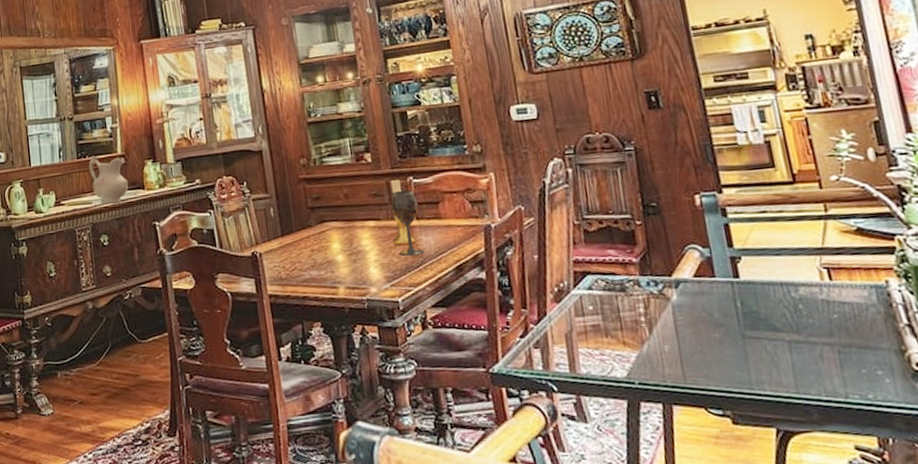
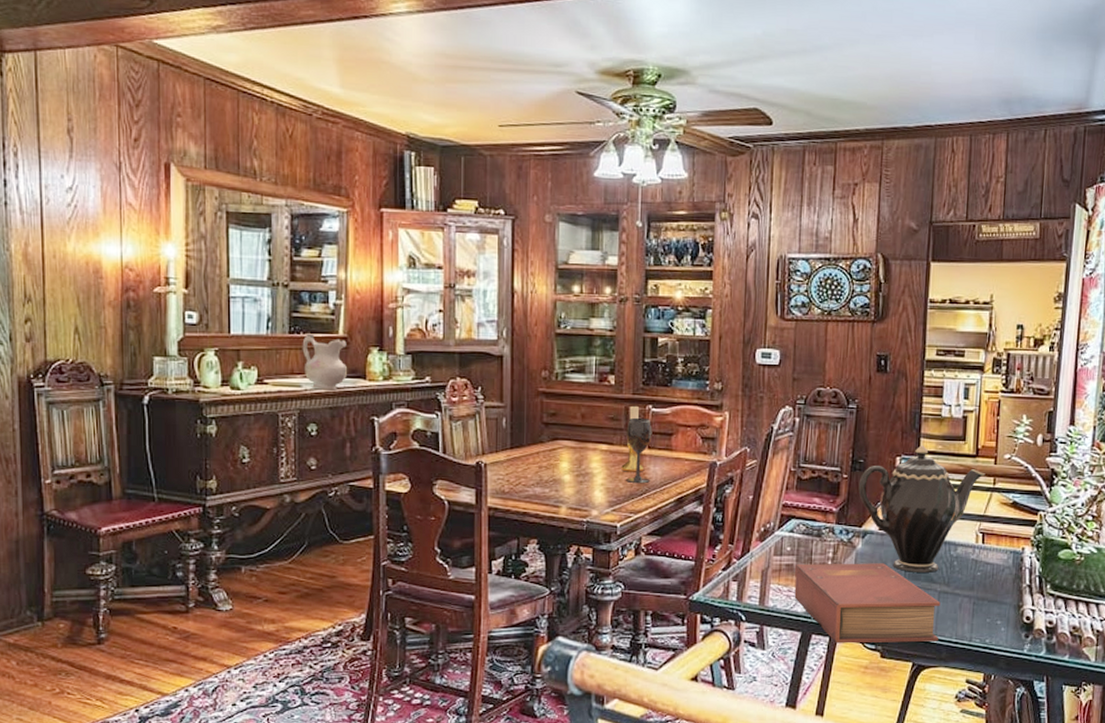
book: none [603,314,803,411] -> present [794,563,941,644]
teapot: none [656,178,811,322] -> present [858,445,986,573]

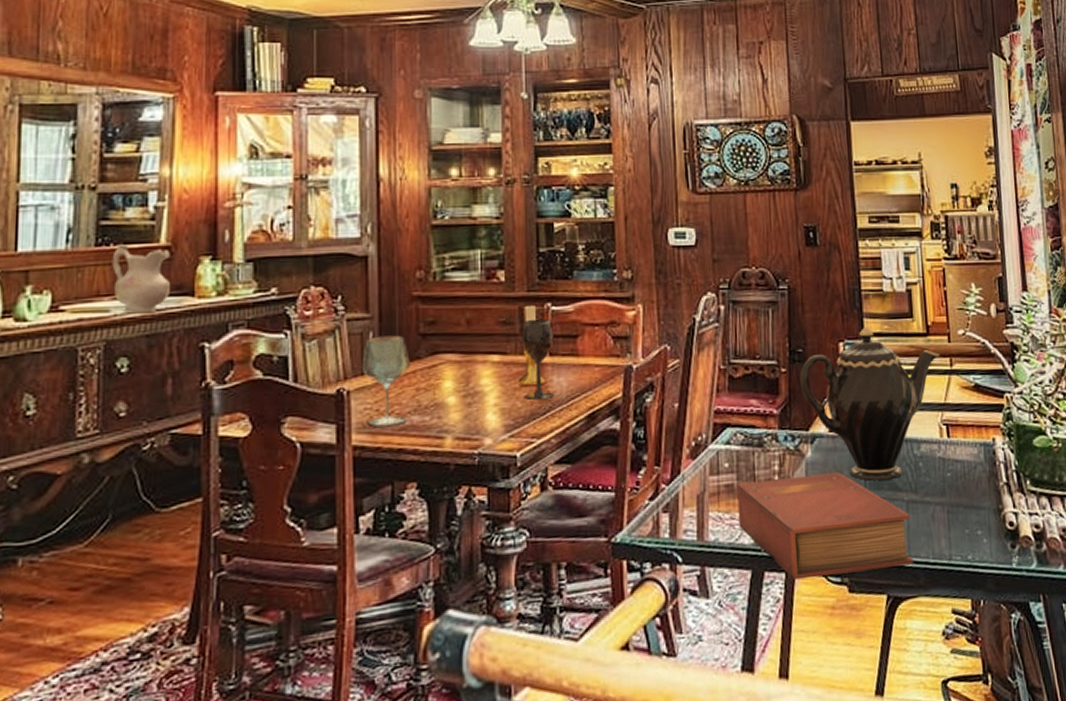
wine glass: none [496,422,535,495] -> present [361,335,410,428]

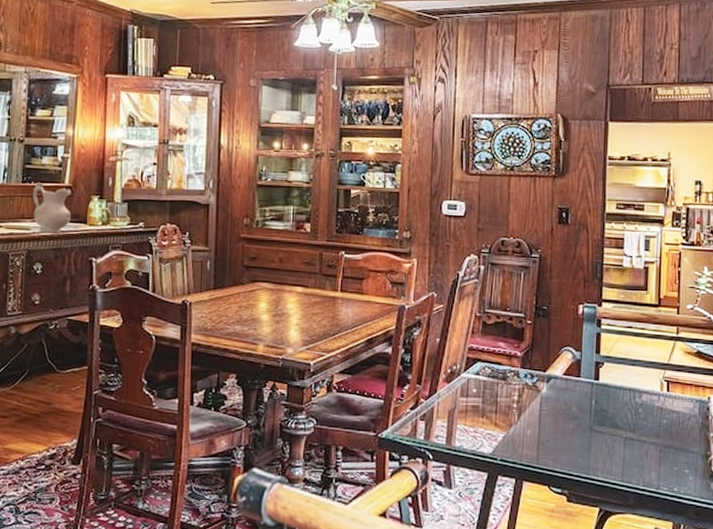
wine glass: present [361,335,410,428] -> none [200,264,236,332]
candle holder: present [518,303,547,387] -> none [315,250,337,314]
wine glass: present [522,318,554,400] -> none [320,262,345,324]
book: present [737,472,913,580] -> none [480,406,627,488]
teapot: present [800,326,940,481] -> none [542,294,668,419]

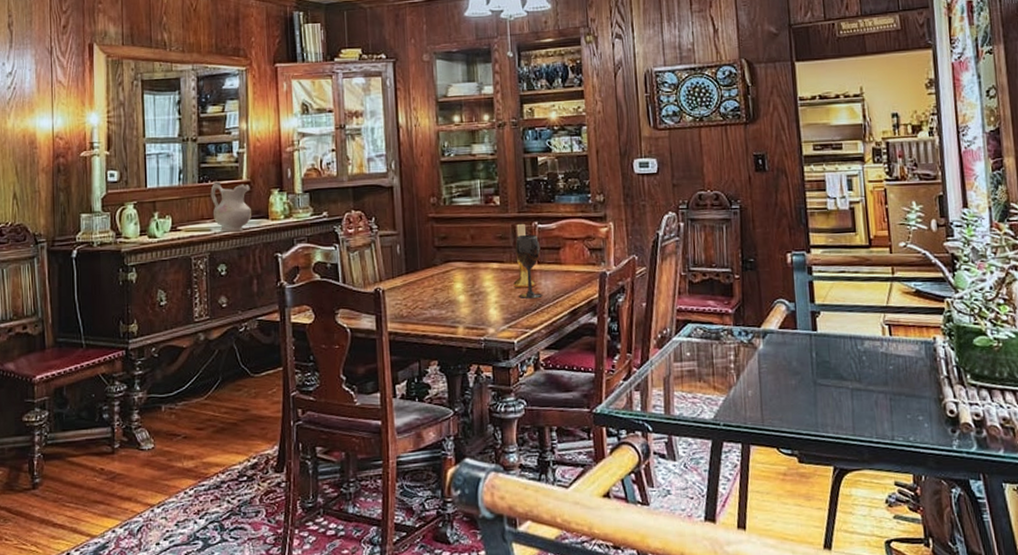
candle holder: none [315,250,337,314] -> present [513,222,536,288]
wine glass: none [320,262,345,324] -> present [515,234,542,298]

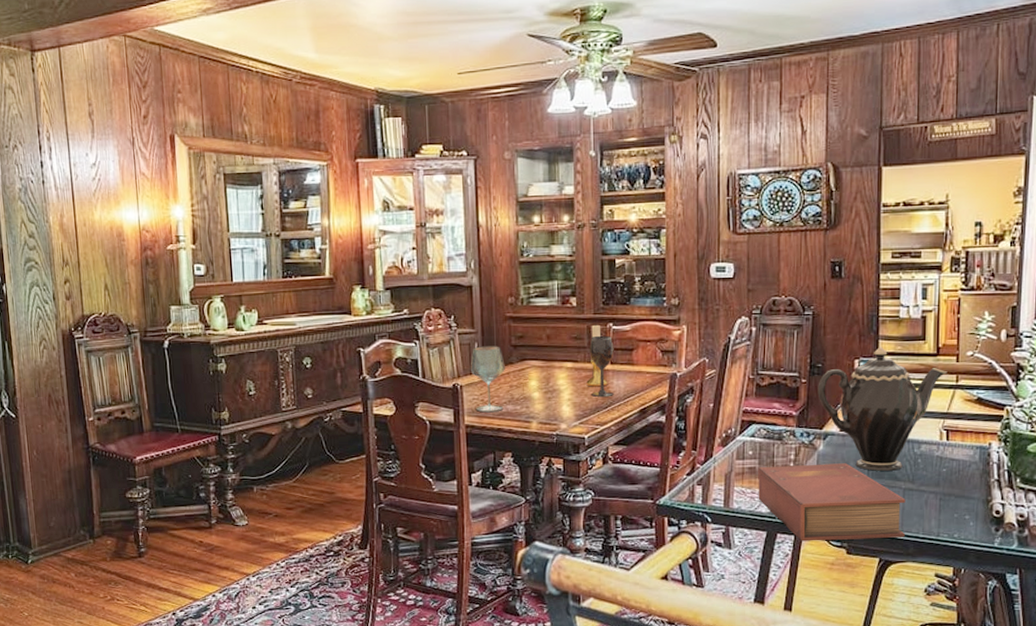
ceramic pitcher: present [210,181,252,232] -> none [294,277,335,327]
wine glass: none [392,247,429,319] -> present [470,346,505,413]
book: none [697,363,858,450] -> present [758,463,906,541]
teapot: none [751,240,882,371] -> present [817,347,947,471]

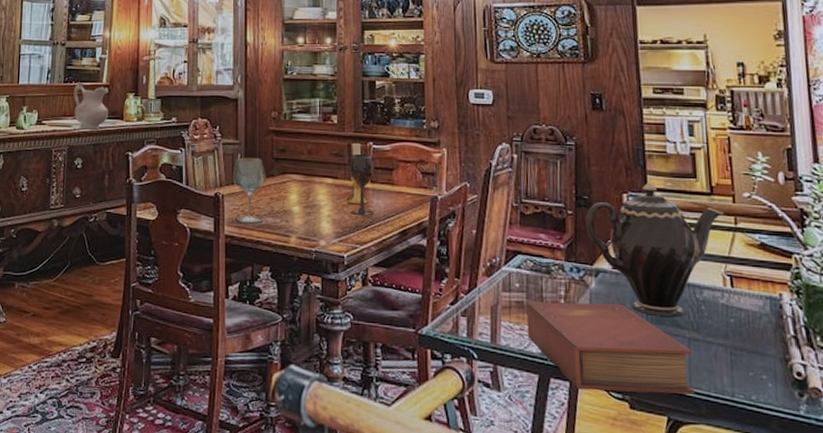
ceramic pitcher: none [294,277,335,327] -> present [73,82,109,130]

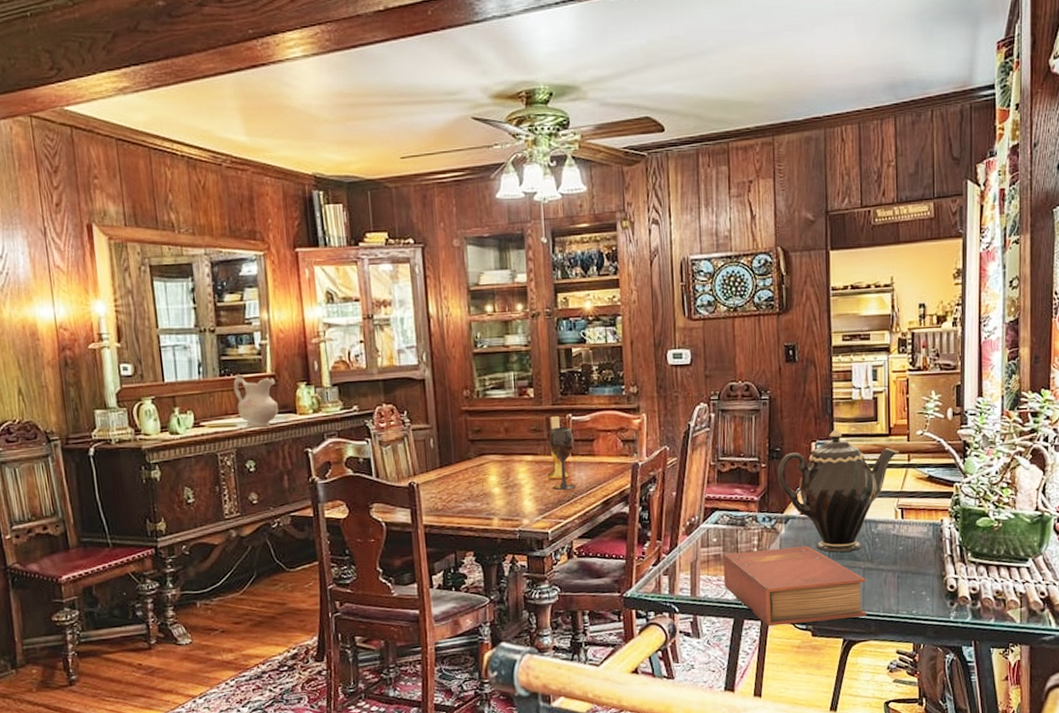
wine glass: present [232,157,266,224] -> none [426,441,463,512]

